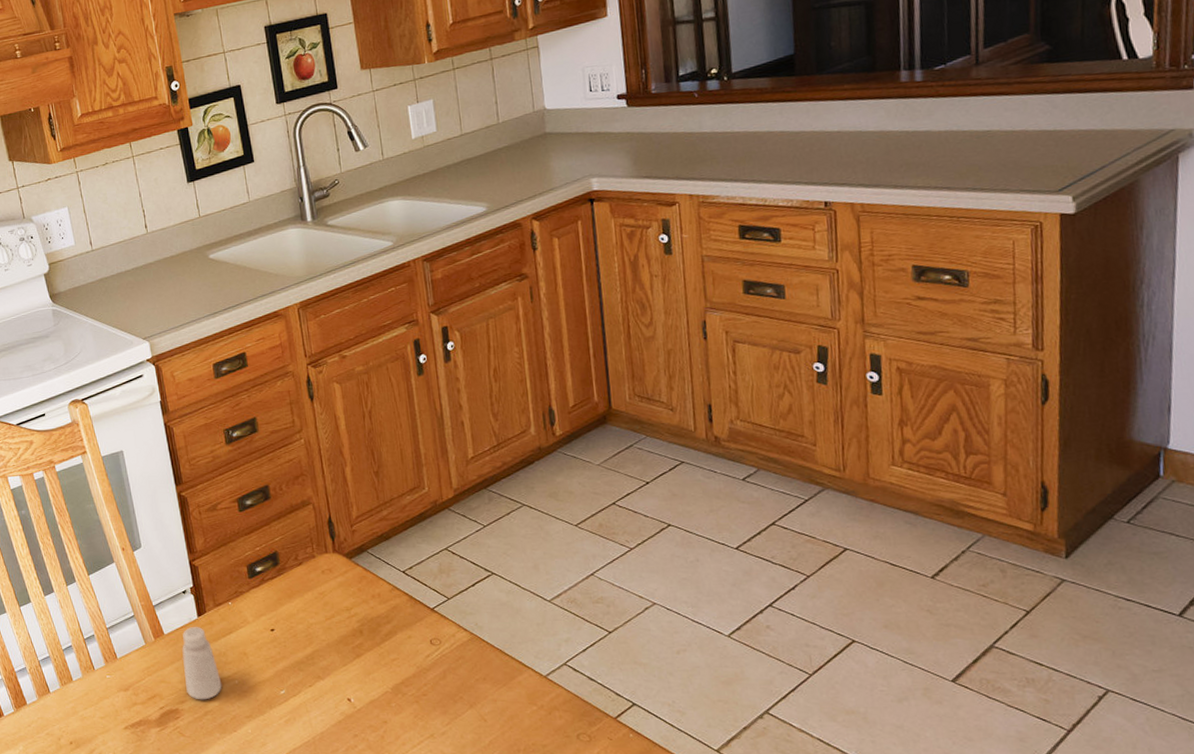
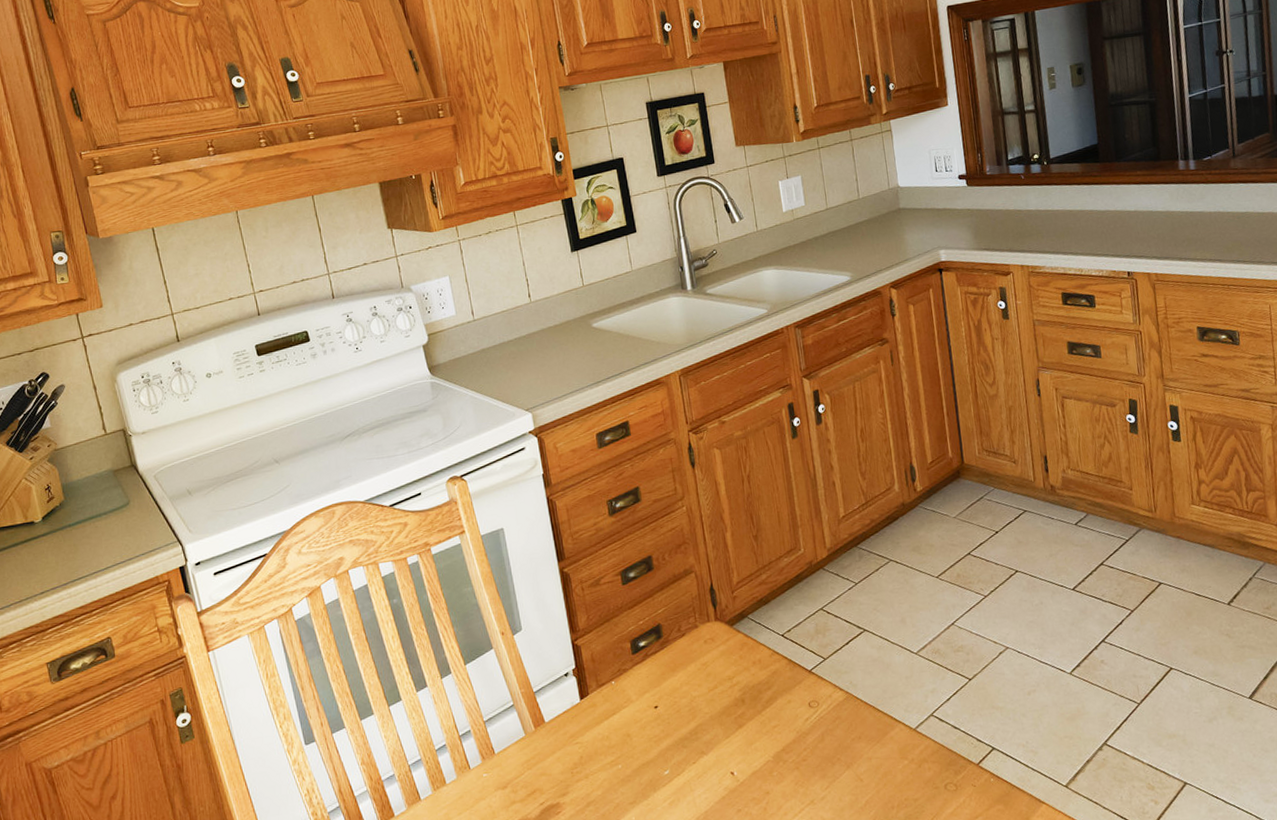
saltshaker: present [182,626,222,700] -> none [563,710,605,791]

